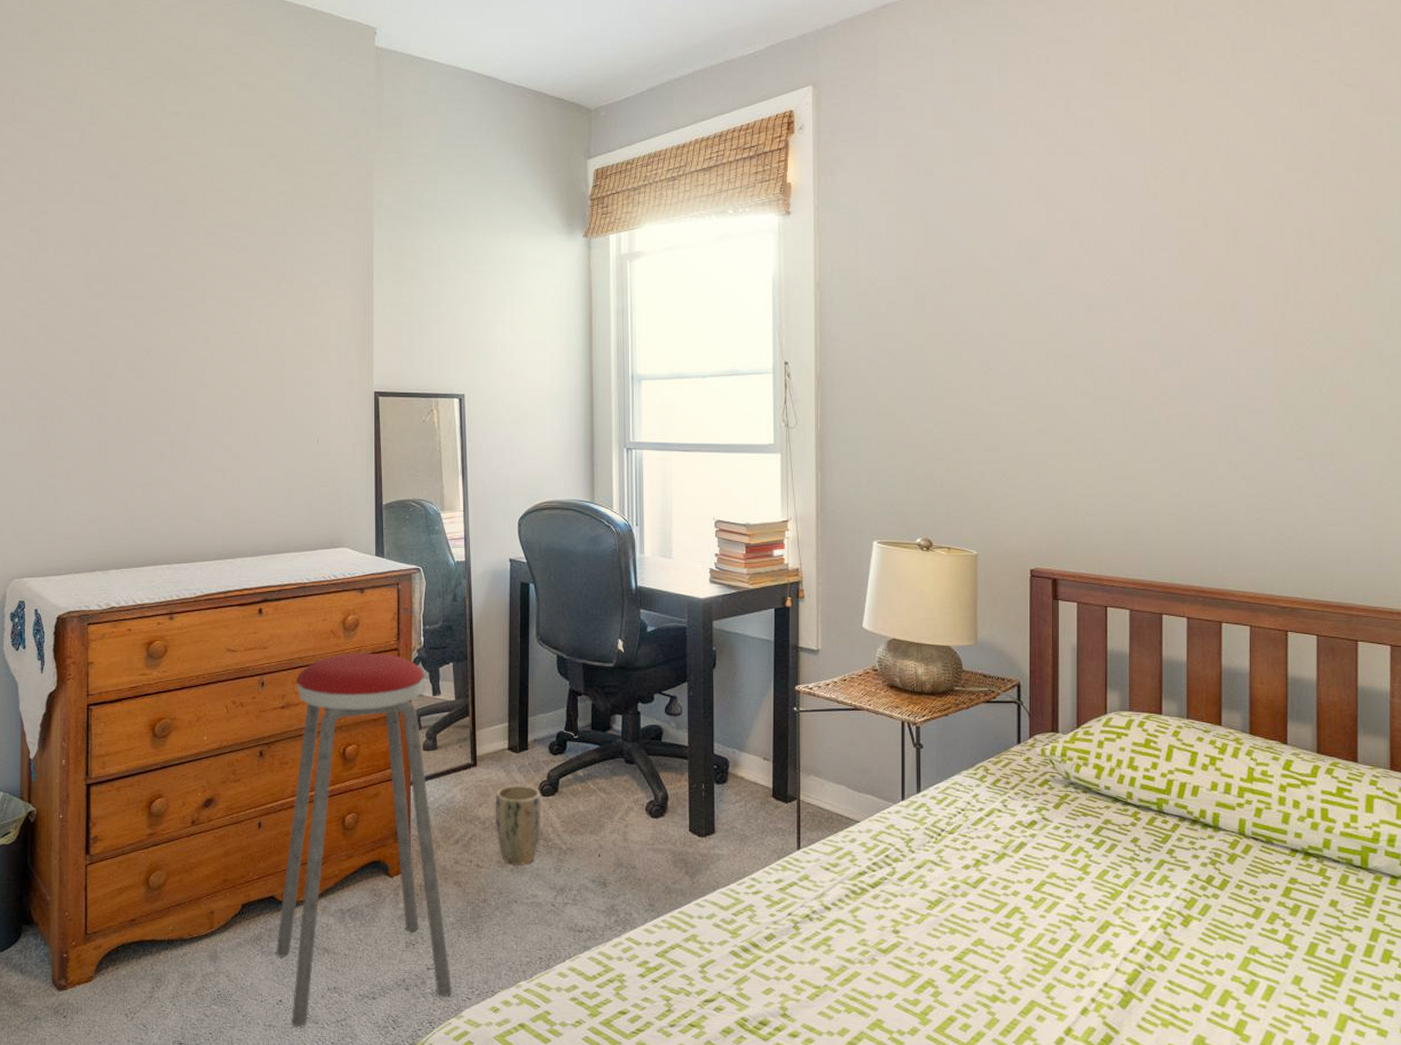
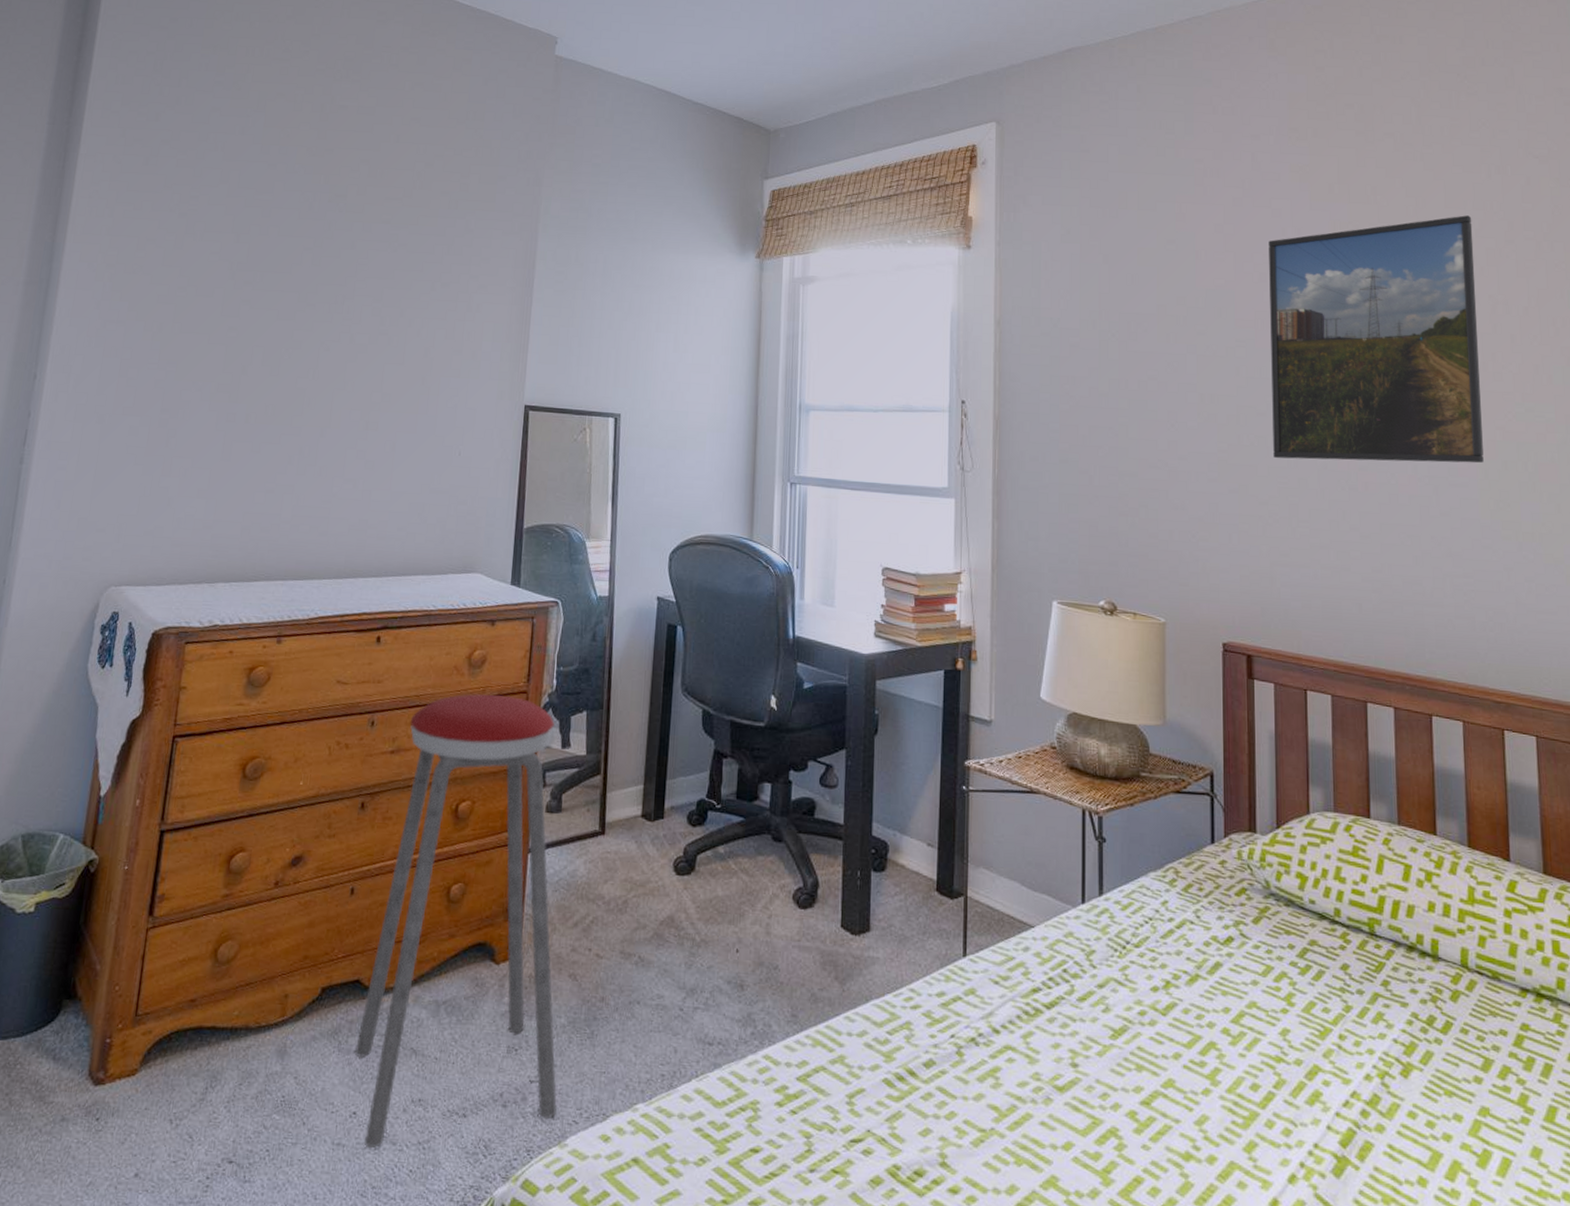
plant pot: present [495,785,541,865] -> none [620,859,676,957]
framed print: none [1079,150,1282,398] -> present [1269,215,1484,464]

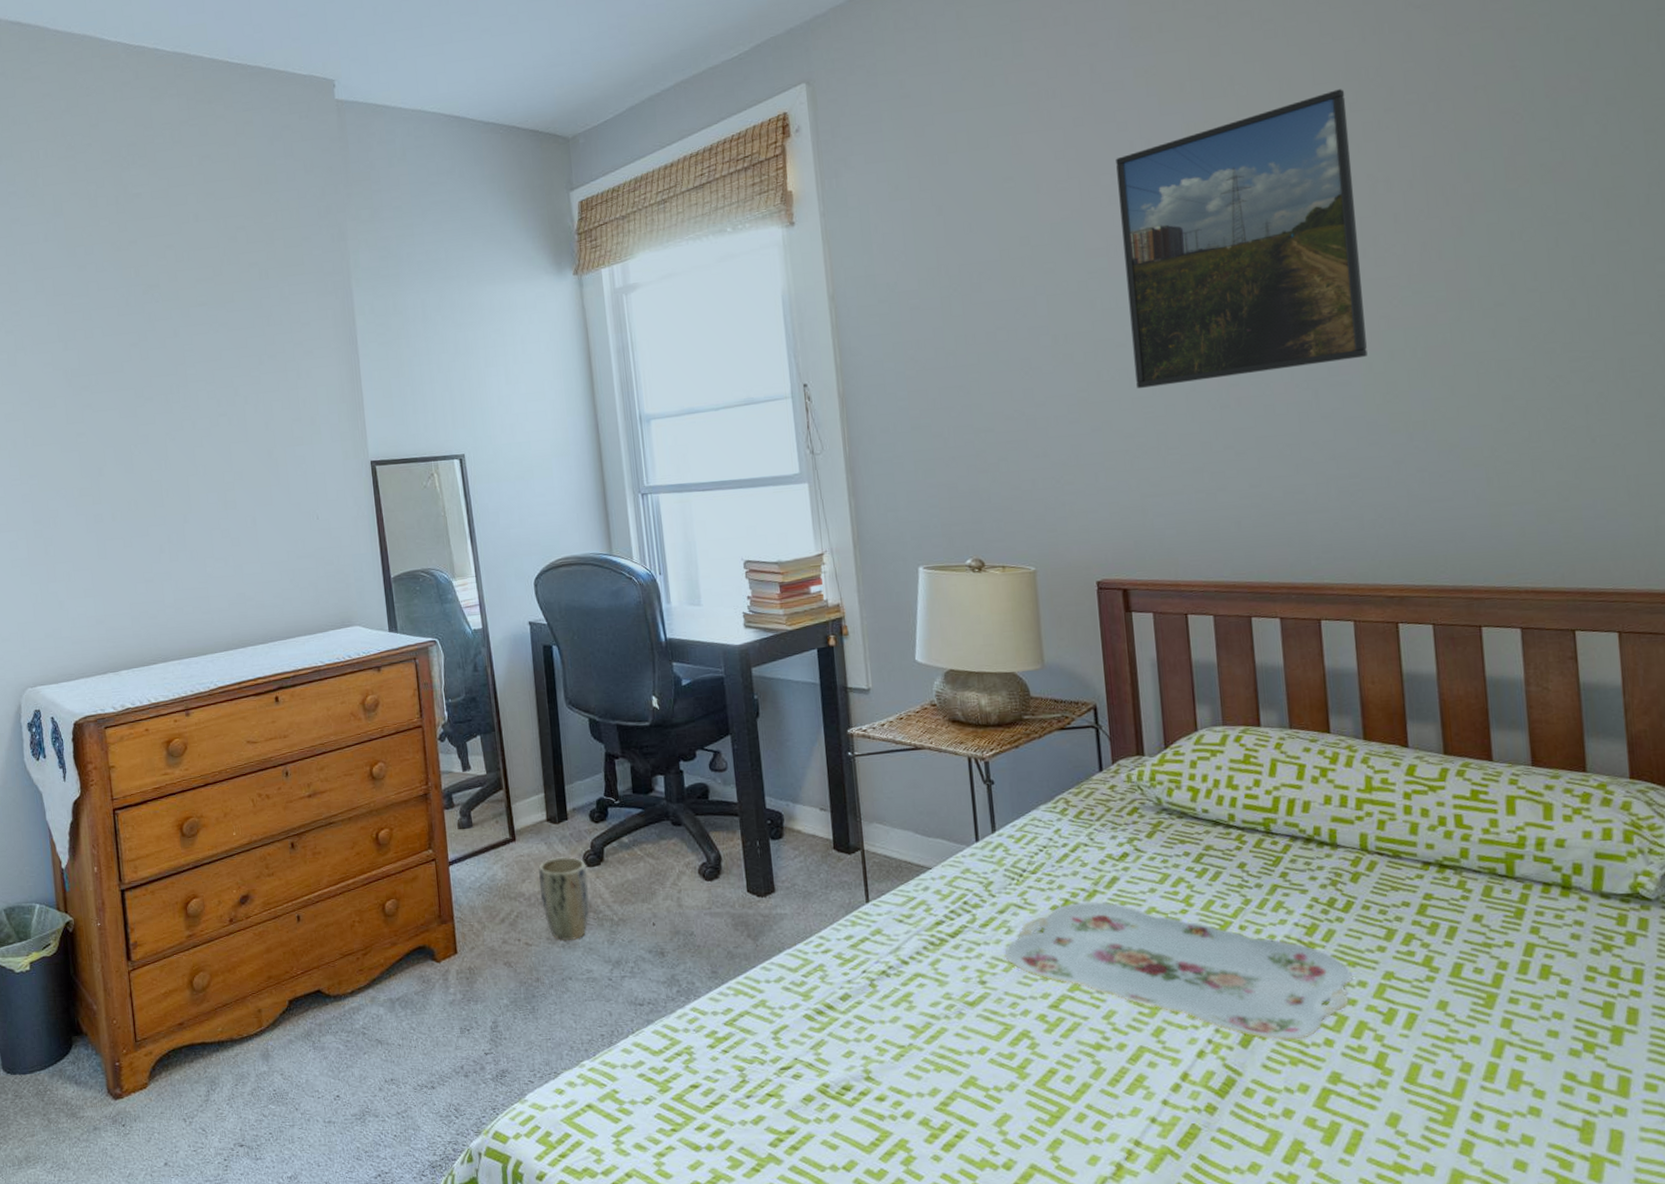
music stool: present [355,694,558,1148] -> none [320,732,514,1121]
plant pot: none [620,859,676,957] -> present [538,857,590,940]
serving tray: none [1100,987,1448,1174] -> present [1005,902,1352,1040]

